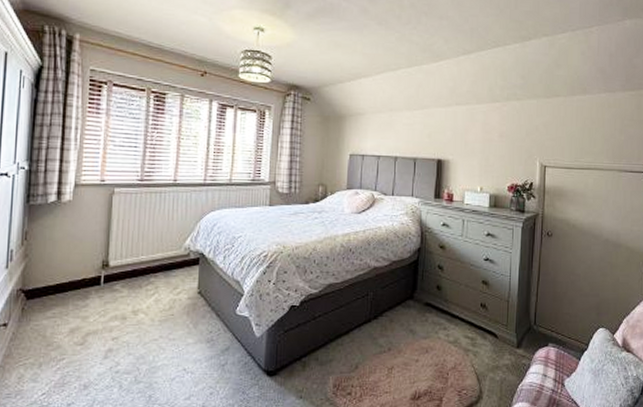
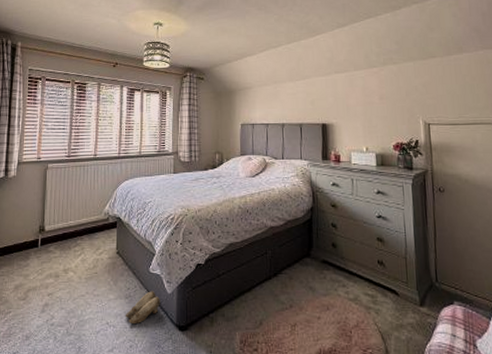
slippers: none [206,334,248,369] -> present [126,291,161,323]

